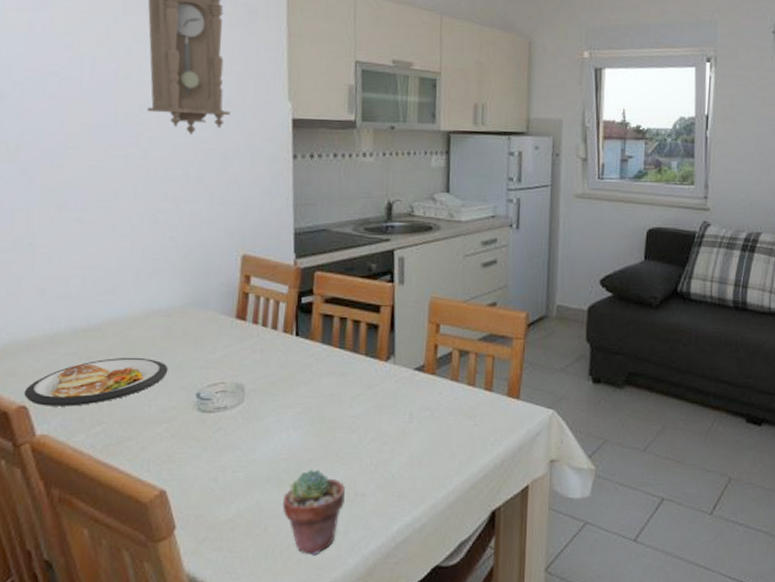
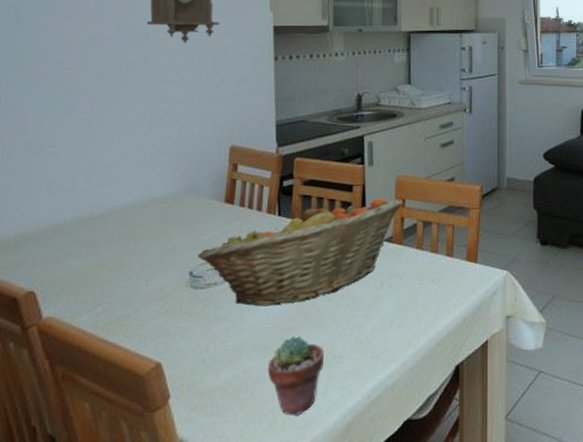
dish: present [24,357,168,407] -> none [32,241,164,291]
fruit basket: none [205,322,436,435] -> present [197,198,402,306]

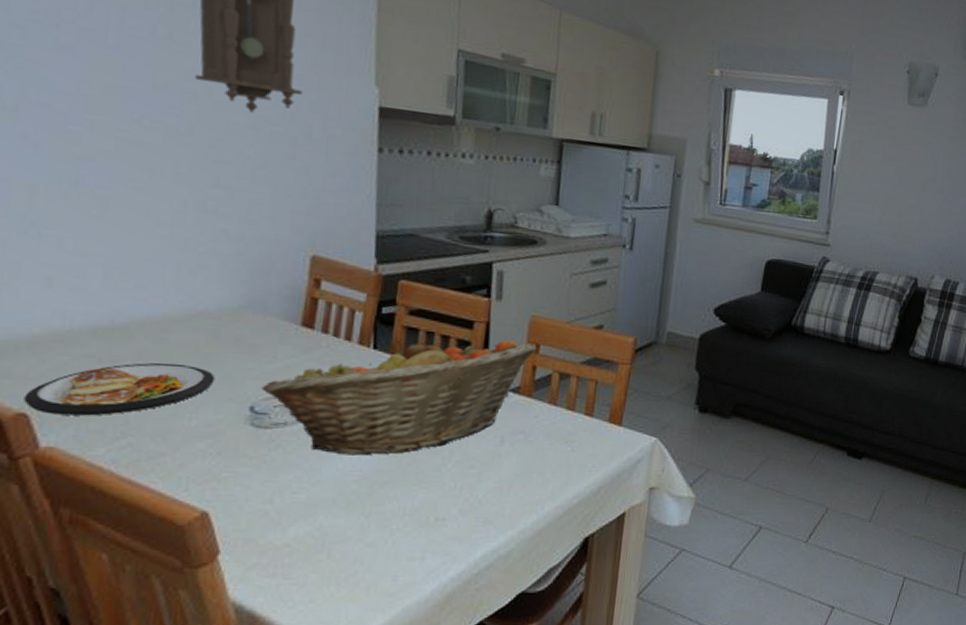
dish: none [32,241,164,291] -> present [24,362,215,416]
potted succulent: present [267,335,324,416] -> none [350,491,424,582]

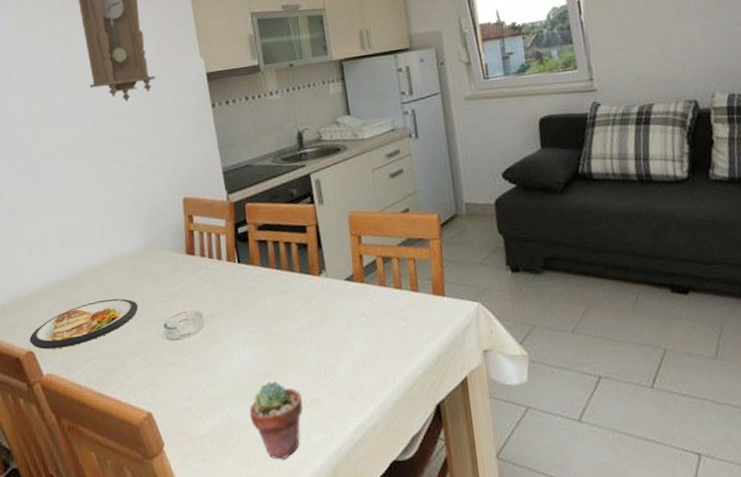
fruit basket: present [261,340,536,455] -> none [169,236,359,354]
potted succulent: none [350,491,424,582] -> present [249,381,303,460]

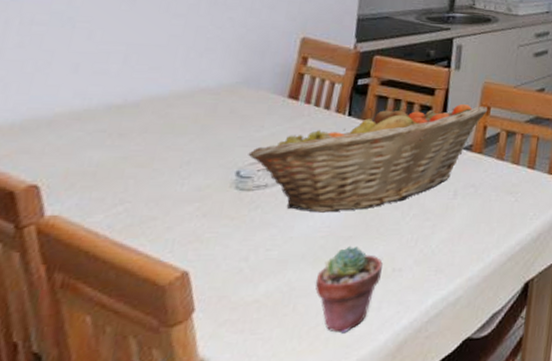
dish: present [29,298,138,350] -> none [37,134,209,185]
fruit basket: none [169,236,359,354] -> present [248,104,487,213]

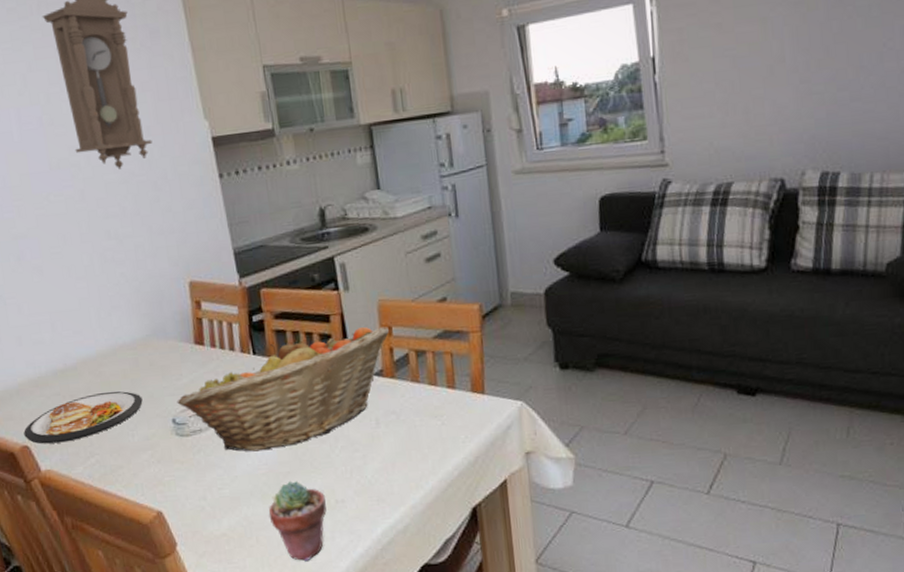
dish: none [37,134,209,185] -> present [23,391,143,444]

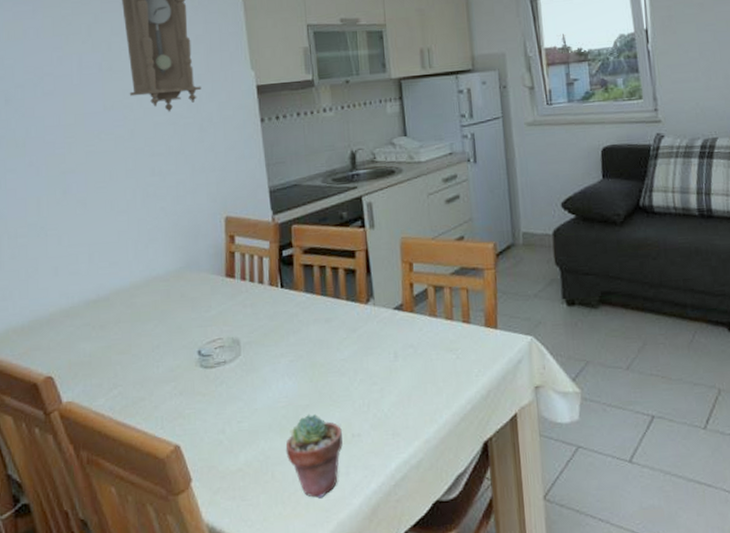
dish: present [23,391,143,444] -> none [49,322,171,375]
fruit basket: present [177,327,389,452] -> none [204,263,410,384]

